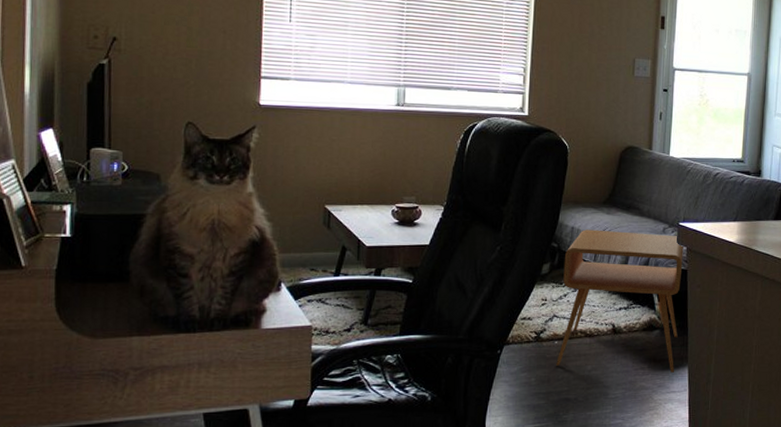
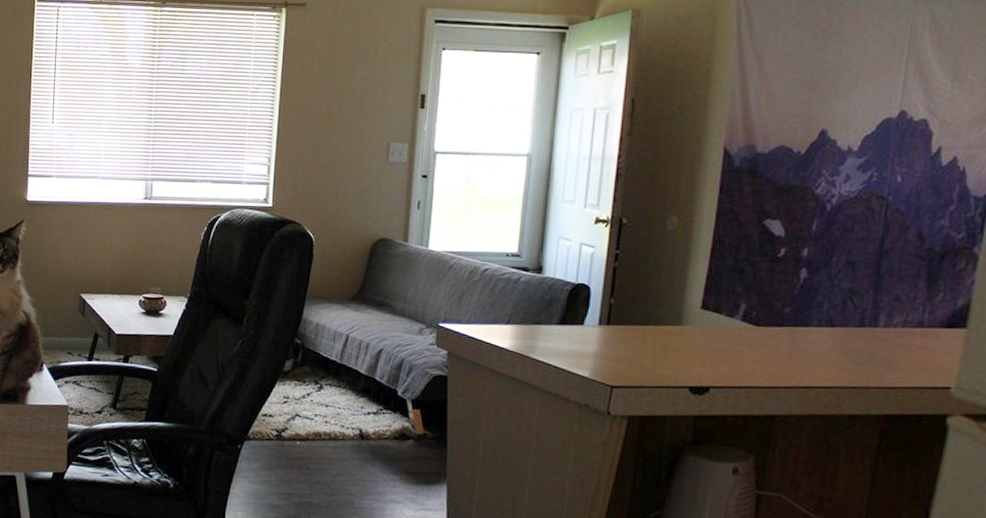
side table: present [556,229,683,373] -> none [298,326,443,488]

